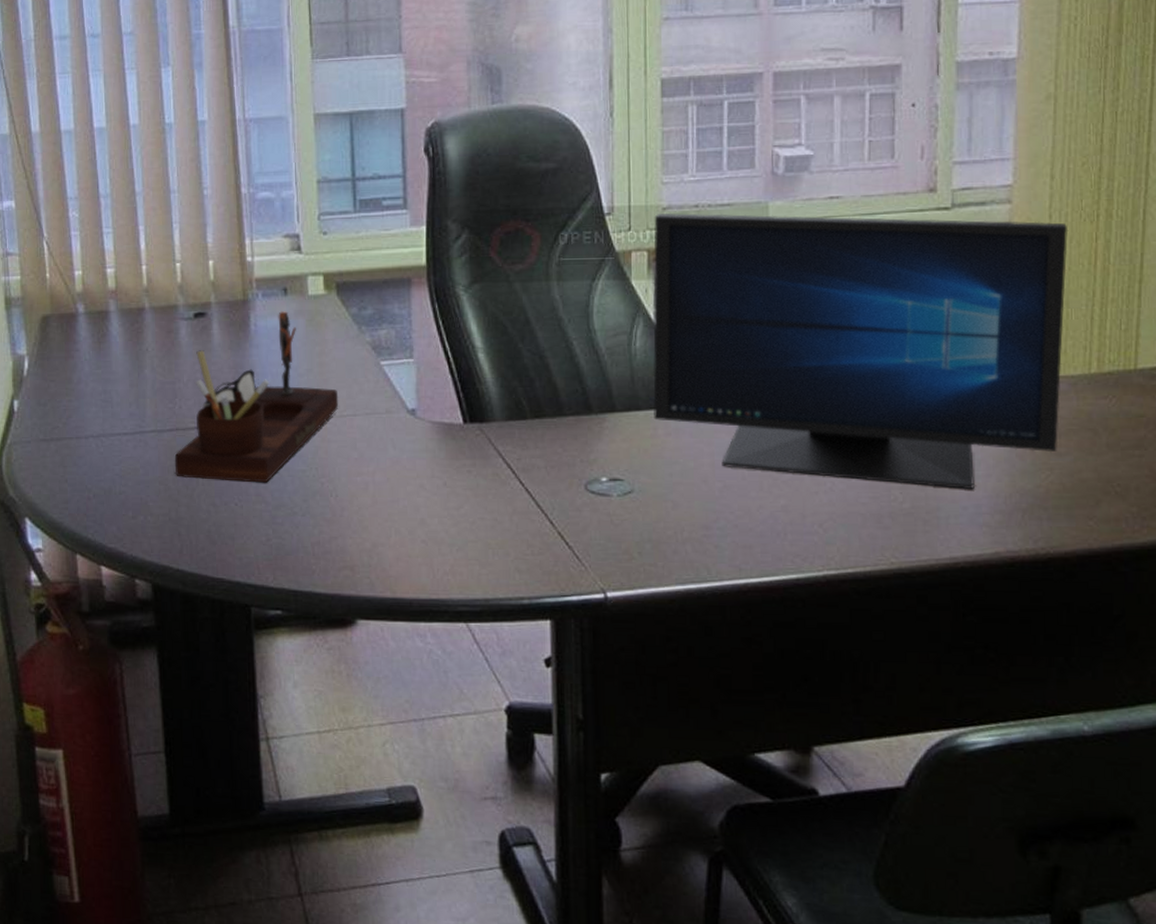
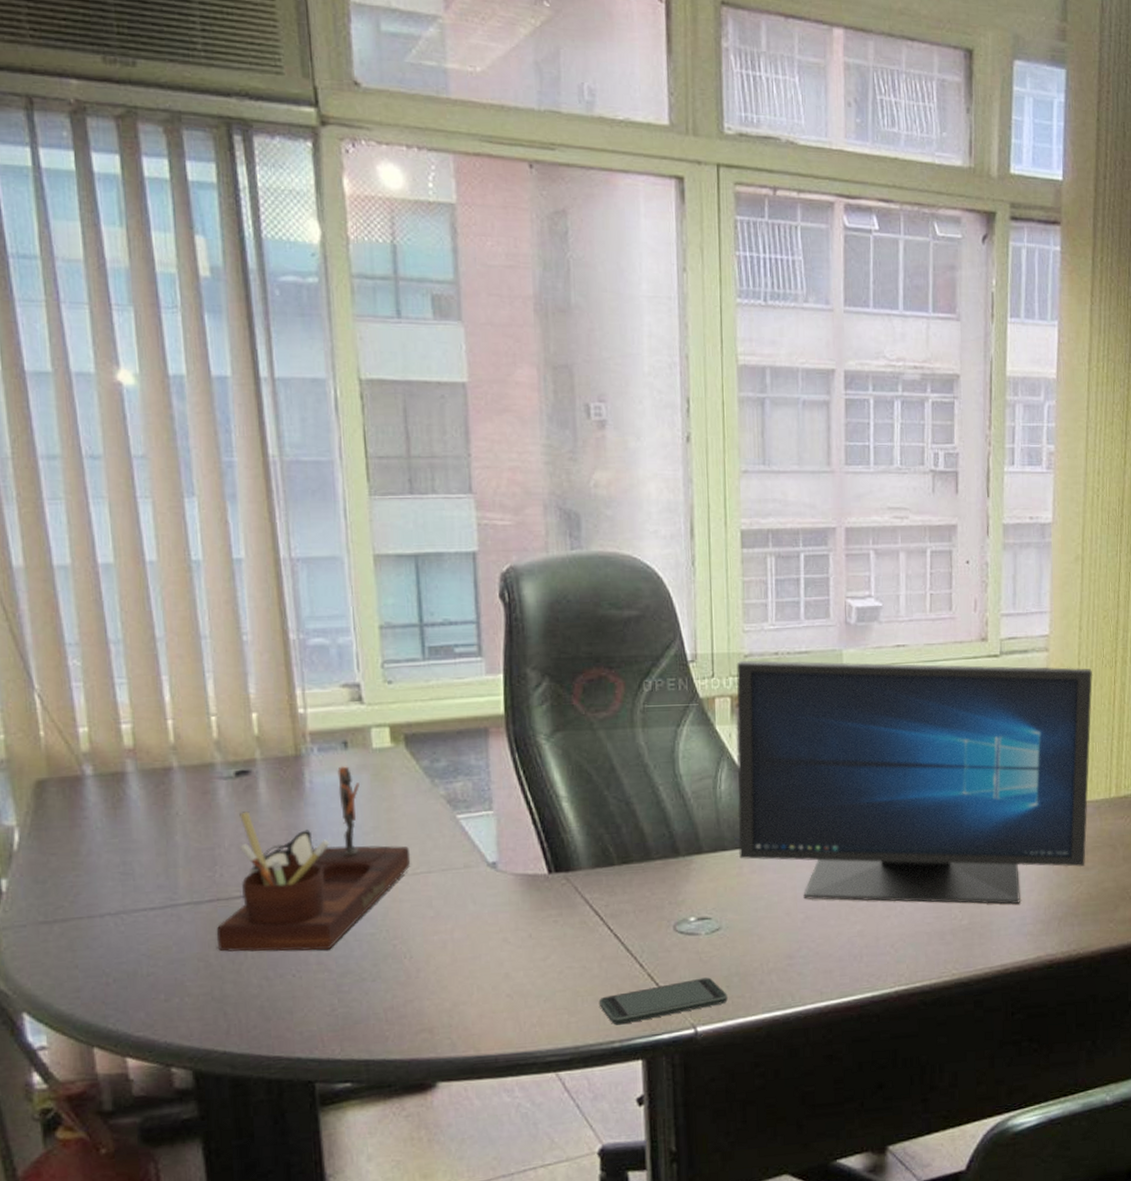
smartphone: none [509,541,639,582] -> present [598,977,728,1025]

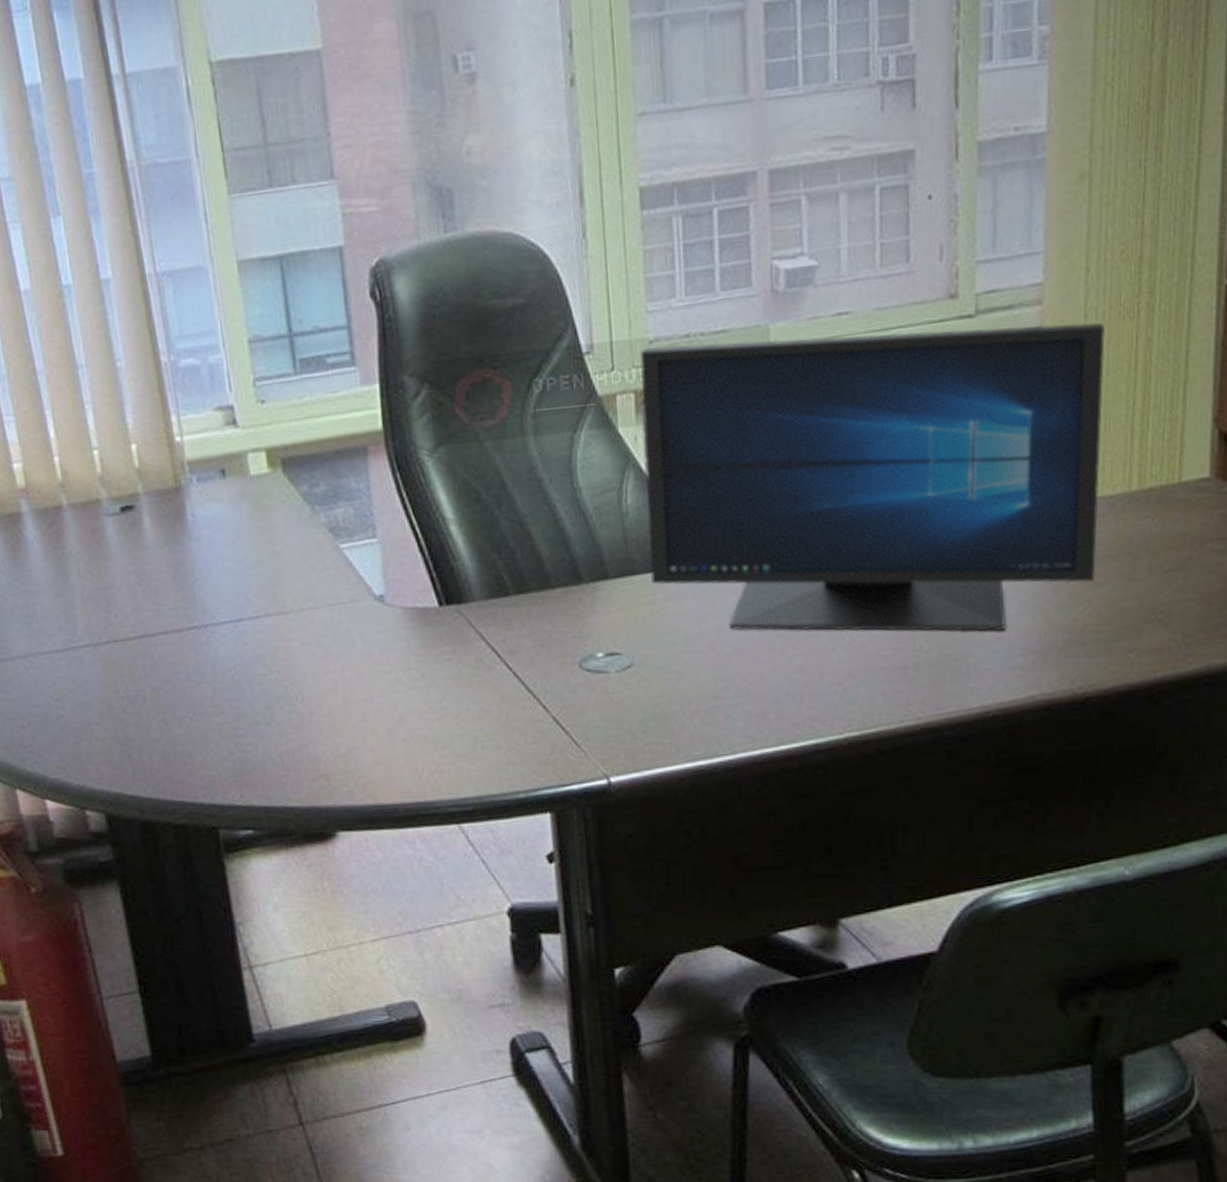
desk organizer: present [216,766,411,953] -> none [115,496,297,695]
smartphone: present [598,977,728,1025] -> none [500,721,644,774]

